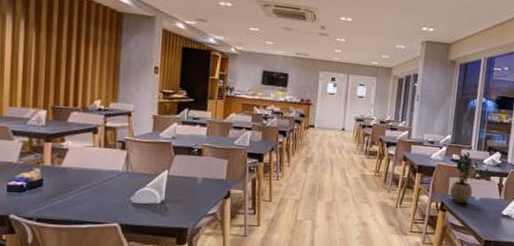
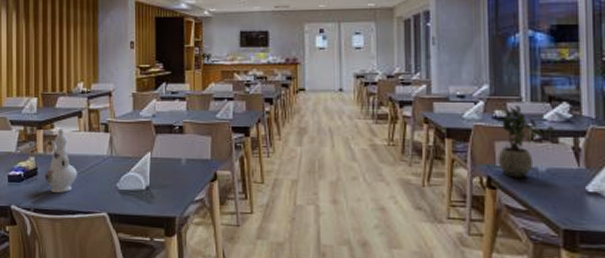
ewer: none [51,143,89,204] -> present [44,129,78,193]

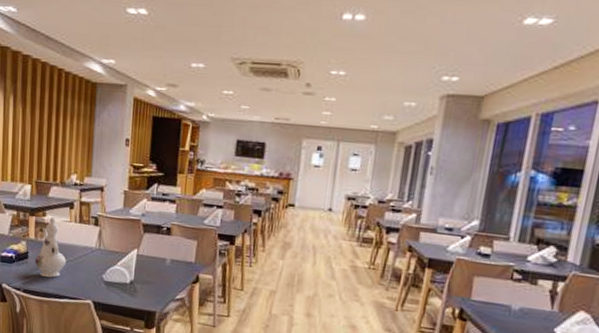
potted plant: present [497,105,554,178] -> none [472,243,536,314]

